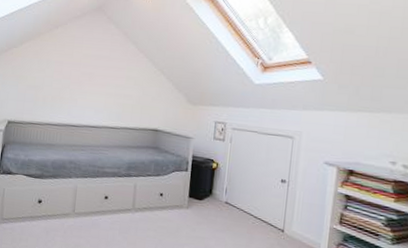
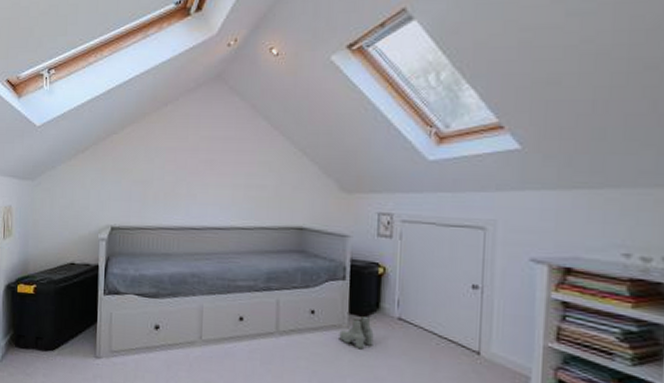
boots: none [180,199,207,225] -> present [339,315,374,350]

